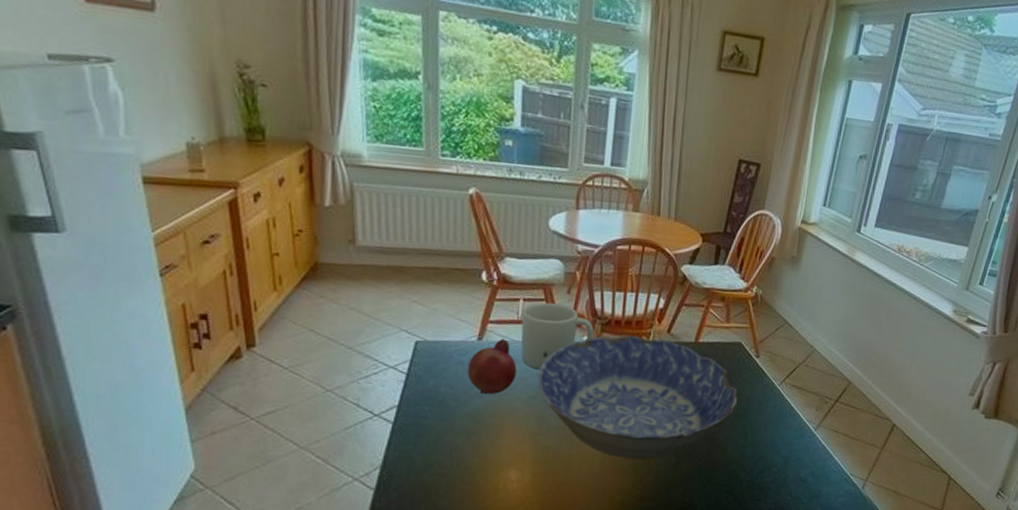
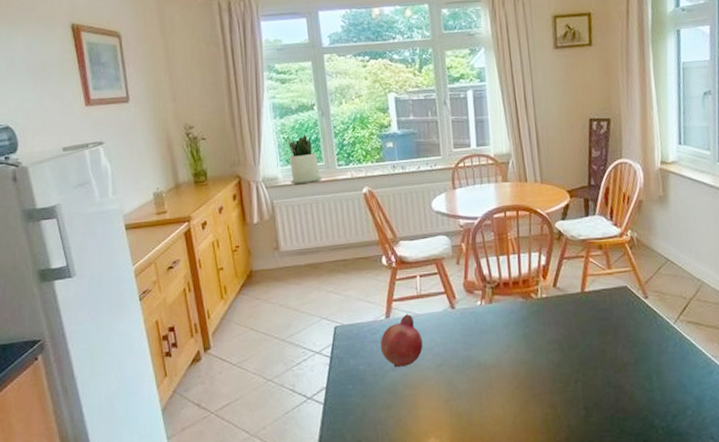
planter: none [377,106,421,170] -> present [286,134,323,184]
mug: present [520,302,595,370] -> none [420,274,487,339]
bowl: present [537,335,738,459] -> none [442,293,635,416]

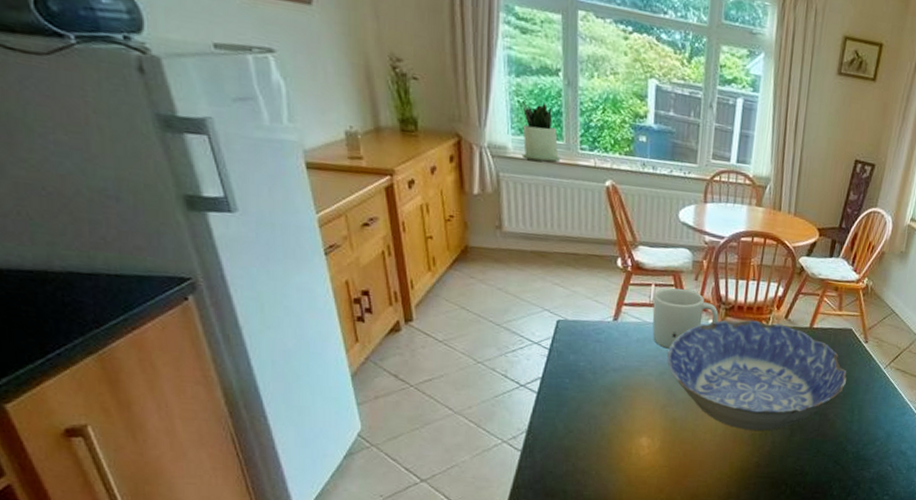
fruit: present [380,314,423,367] -> none [603,320,649,370]
mug: none [420,274,487,339] -> present [652,287,719,349]
bowl: none [442,293,635,416] -> present [667,319,847,431]

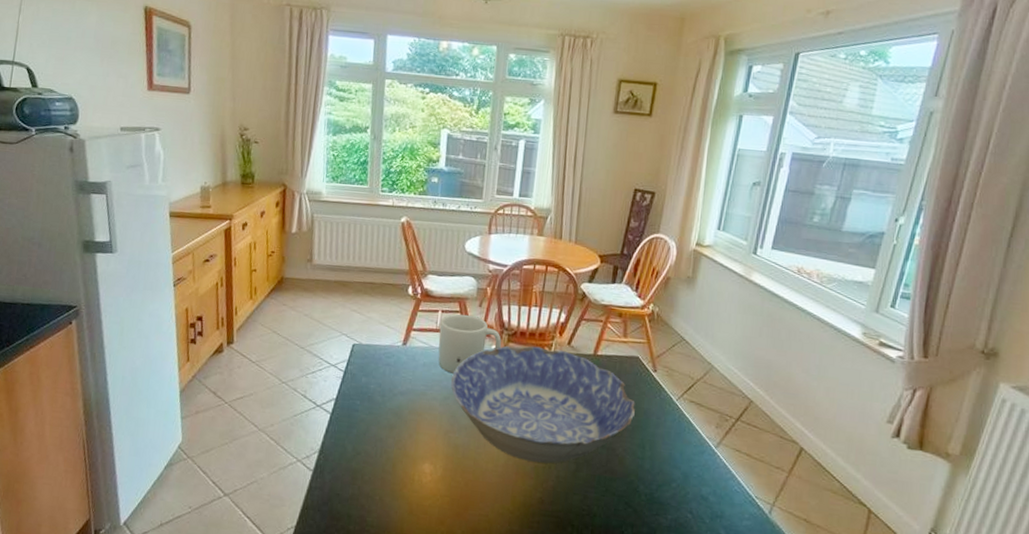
planter: present [521,101,562,162] -> none [332,154,365,204]

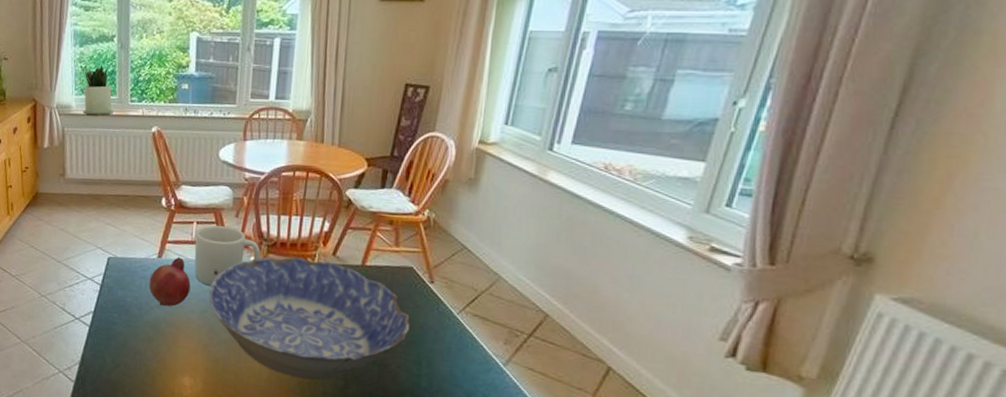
planter: none [332,154,365,204] -> present [82,65,115,115]
fruit: none [392,345,434,393] -> present [149,257,191,306]

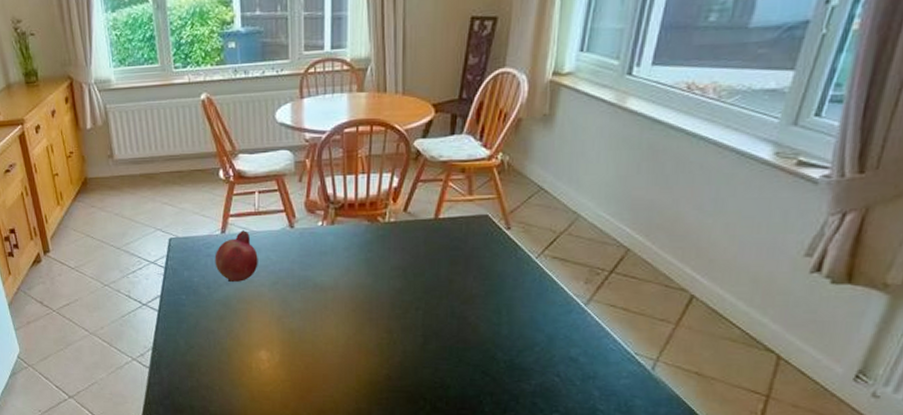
planter: present [82,65,115,115] -> none [118,31,158,88]
mug: present [194,225,261,286] -> none [258,192,329,257]
bowl: present [209,257,410,380] -> none [278,217,487,339]

